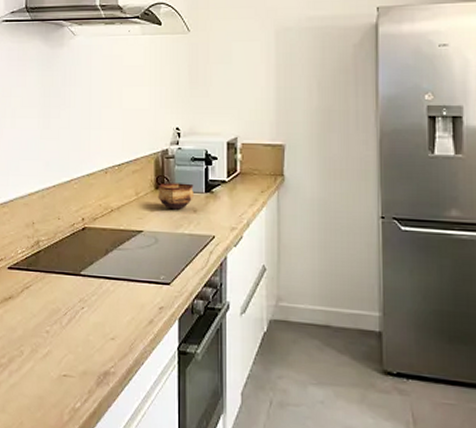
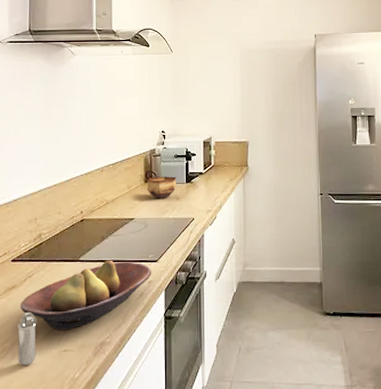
shaker: none [14,327,35,387] -> present [17,312,37,366]
fruit bowl: none [16,277,164,353] -> present [19,260,152,330]

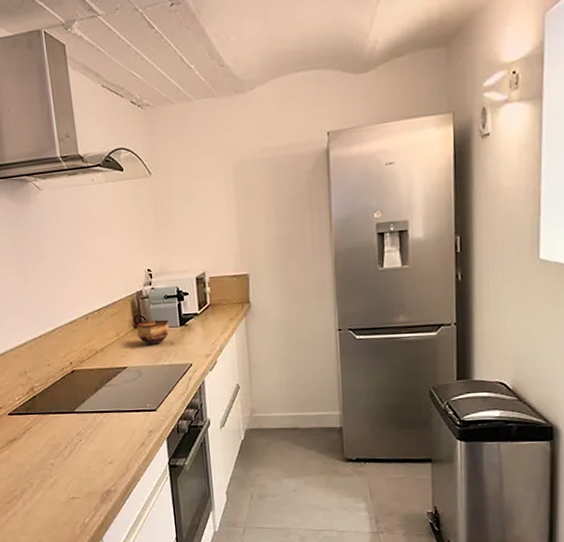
shaker: present [17,312,37,366] -> none [24,463,46,512]
fruit bowl: present [19,260,152,330] -> none [23,410,152,480]

